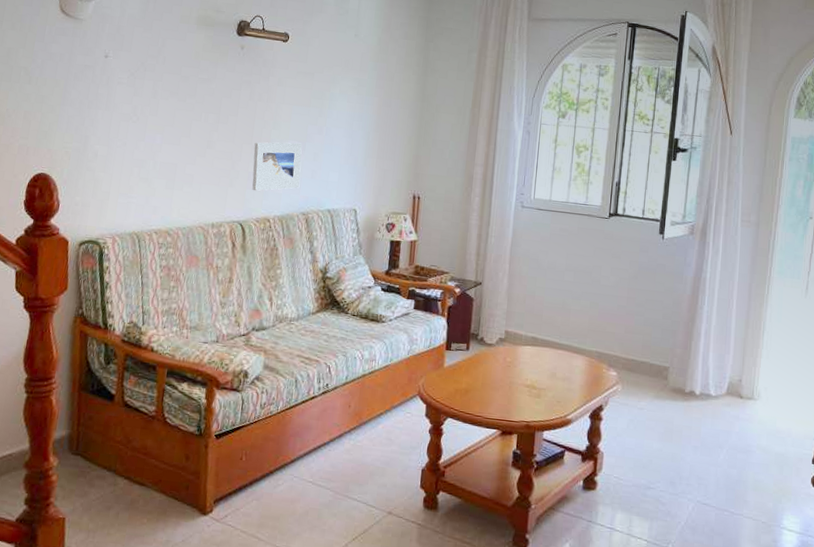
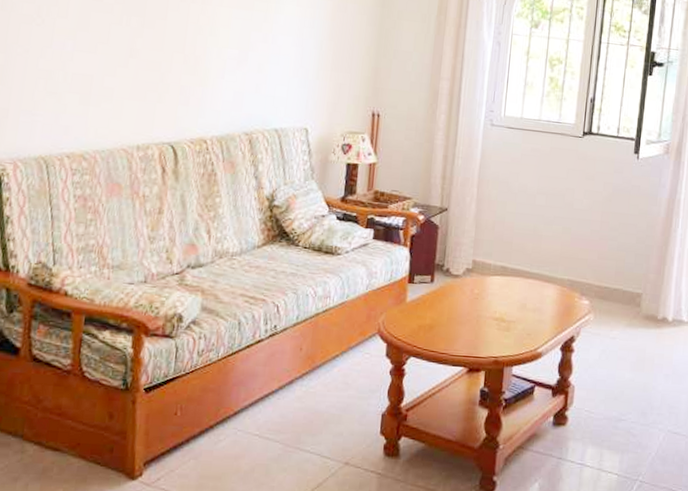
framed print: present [252,142,302,191] -> none [185,51,245,108]

